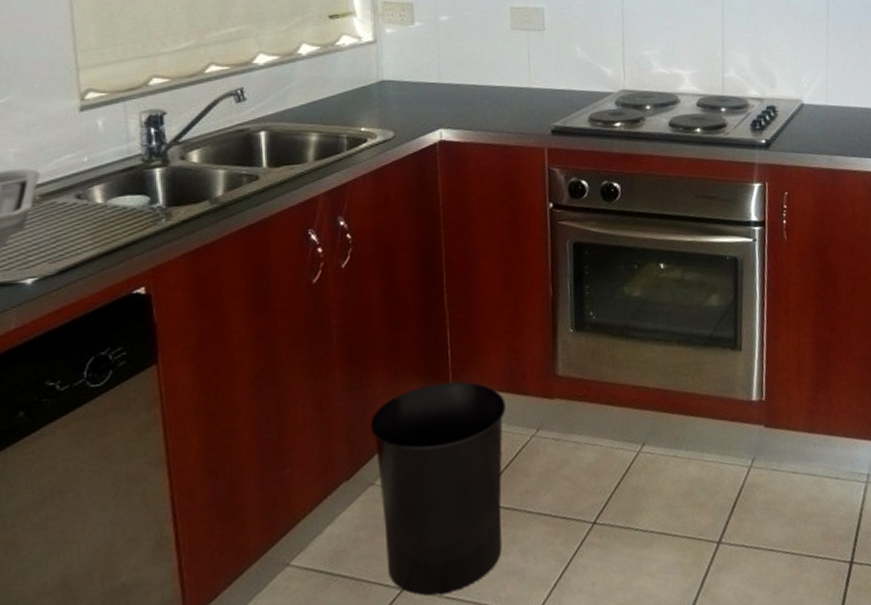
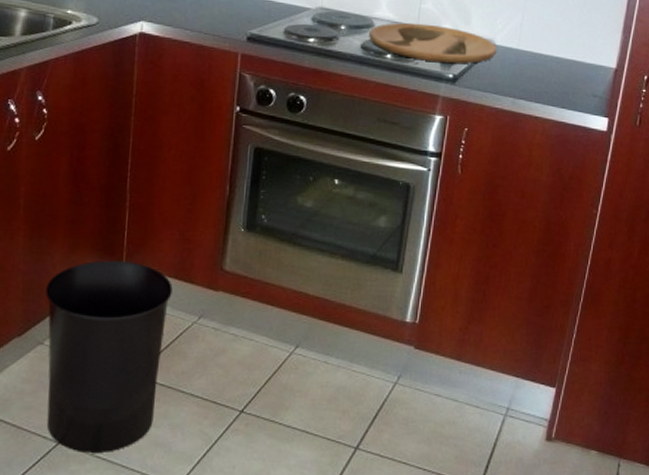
cutting board: none [675,92,806,131] -> present [369,22,496,64]

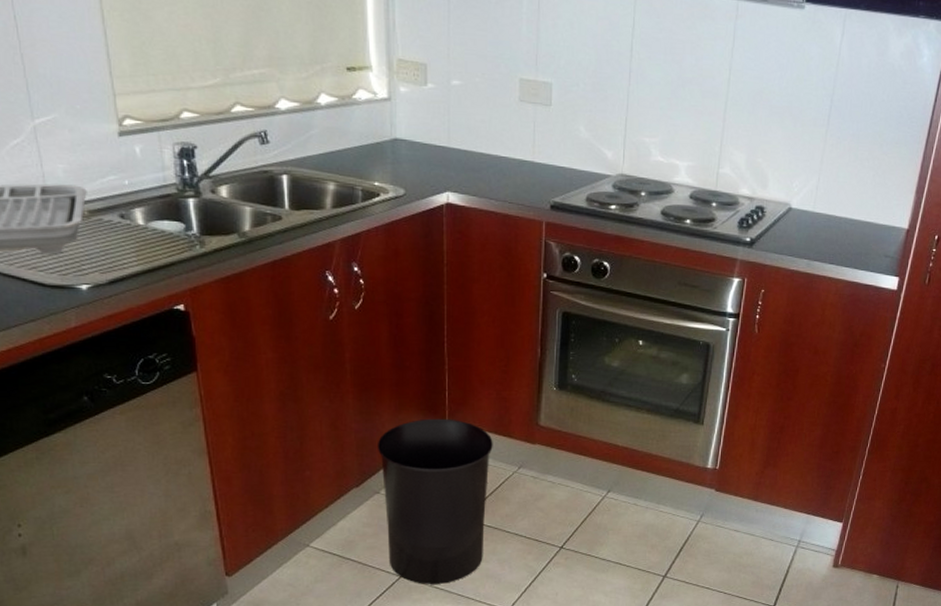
cutting board: present [369,22,496,64] -> none [669,187,792,228]

